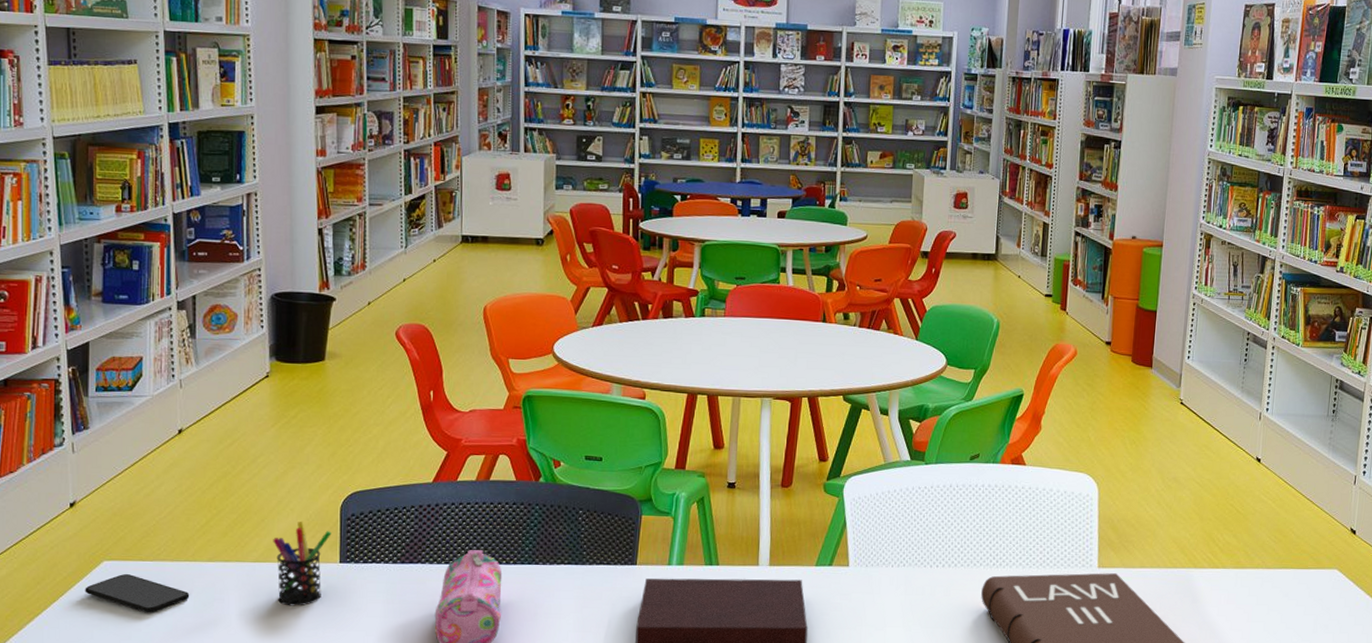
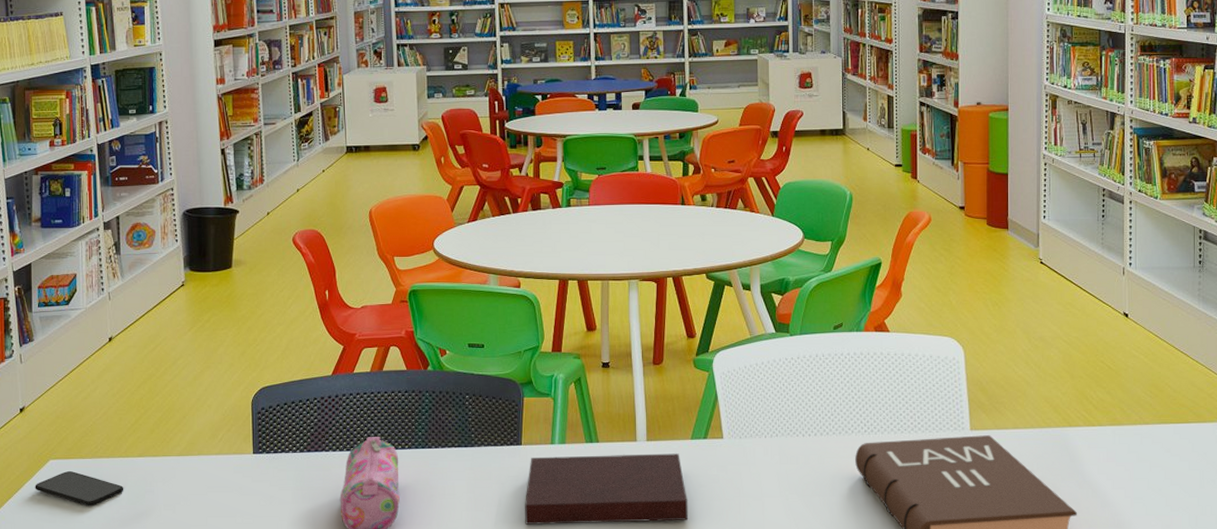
pen holder: present [273,521,332,607] -> none [194,416,245,496]

